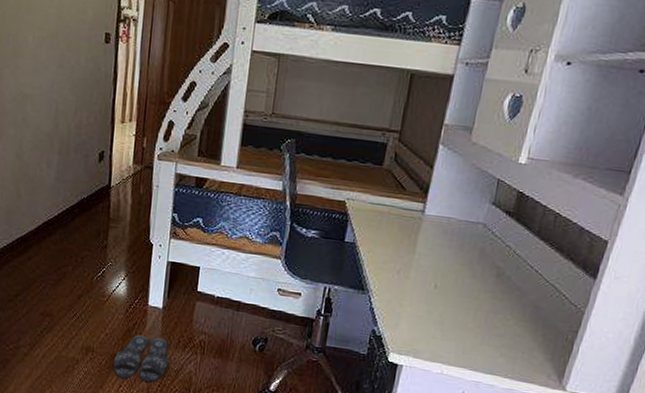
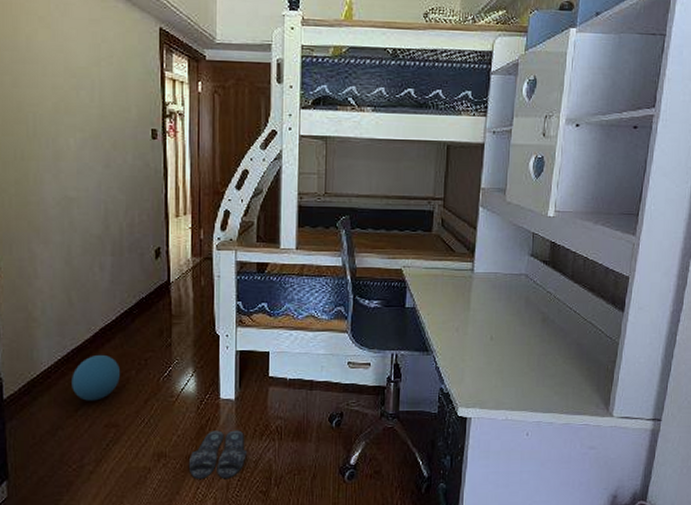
ball: none [14,246,59,290] -> present [72,354,121,401]

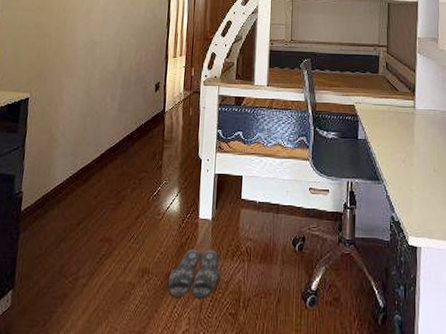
ball: present [72,354,121,401] -> none [77,173,119,216]

